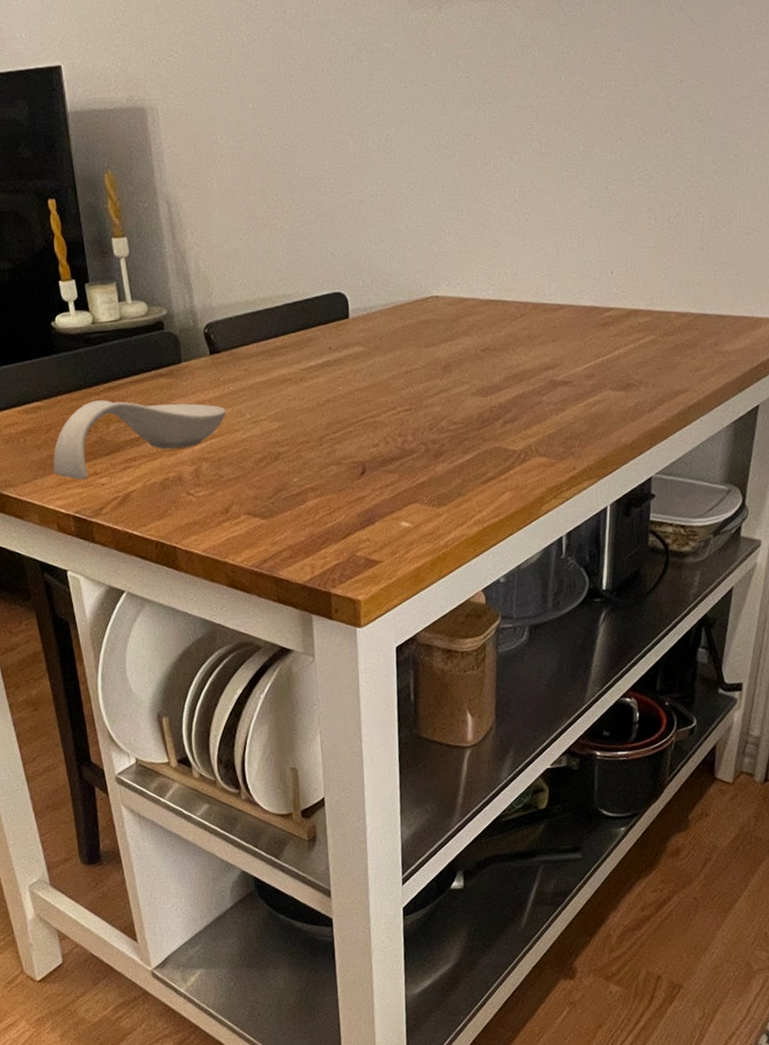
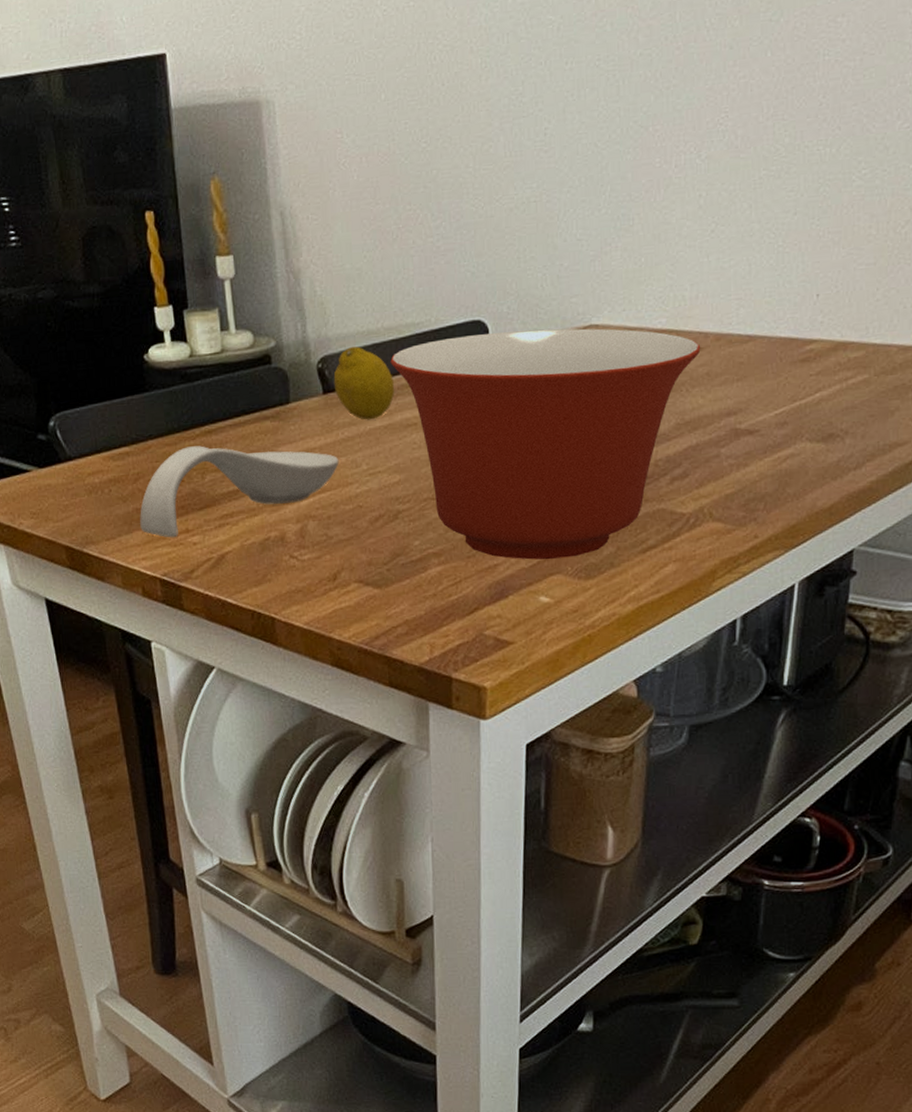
fruit: none [218,314,272,377] -> present [333,346,395,420]
mixing bowl: none [266,299,522,492] -> present [390,328,701,560]

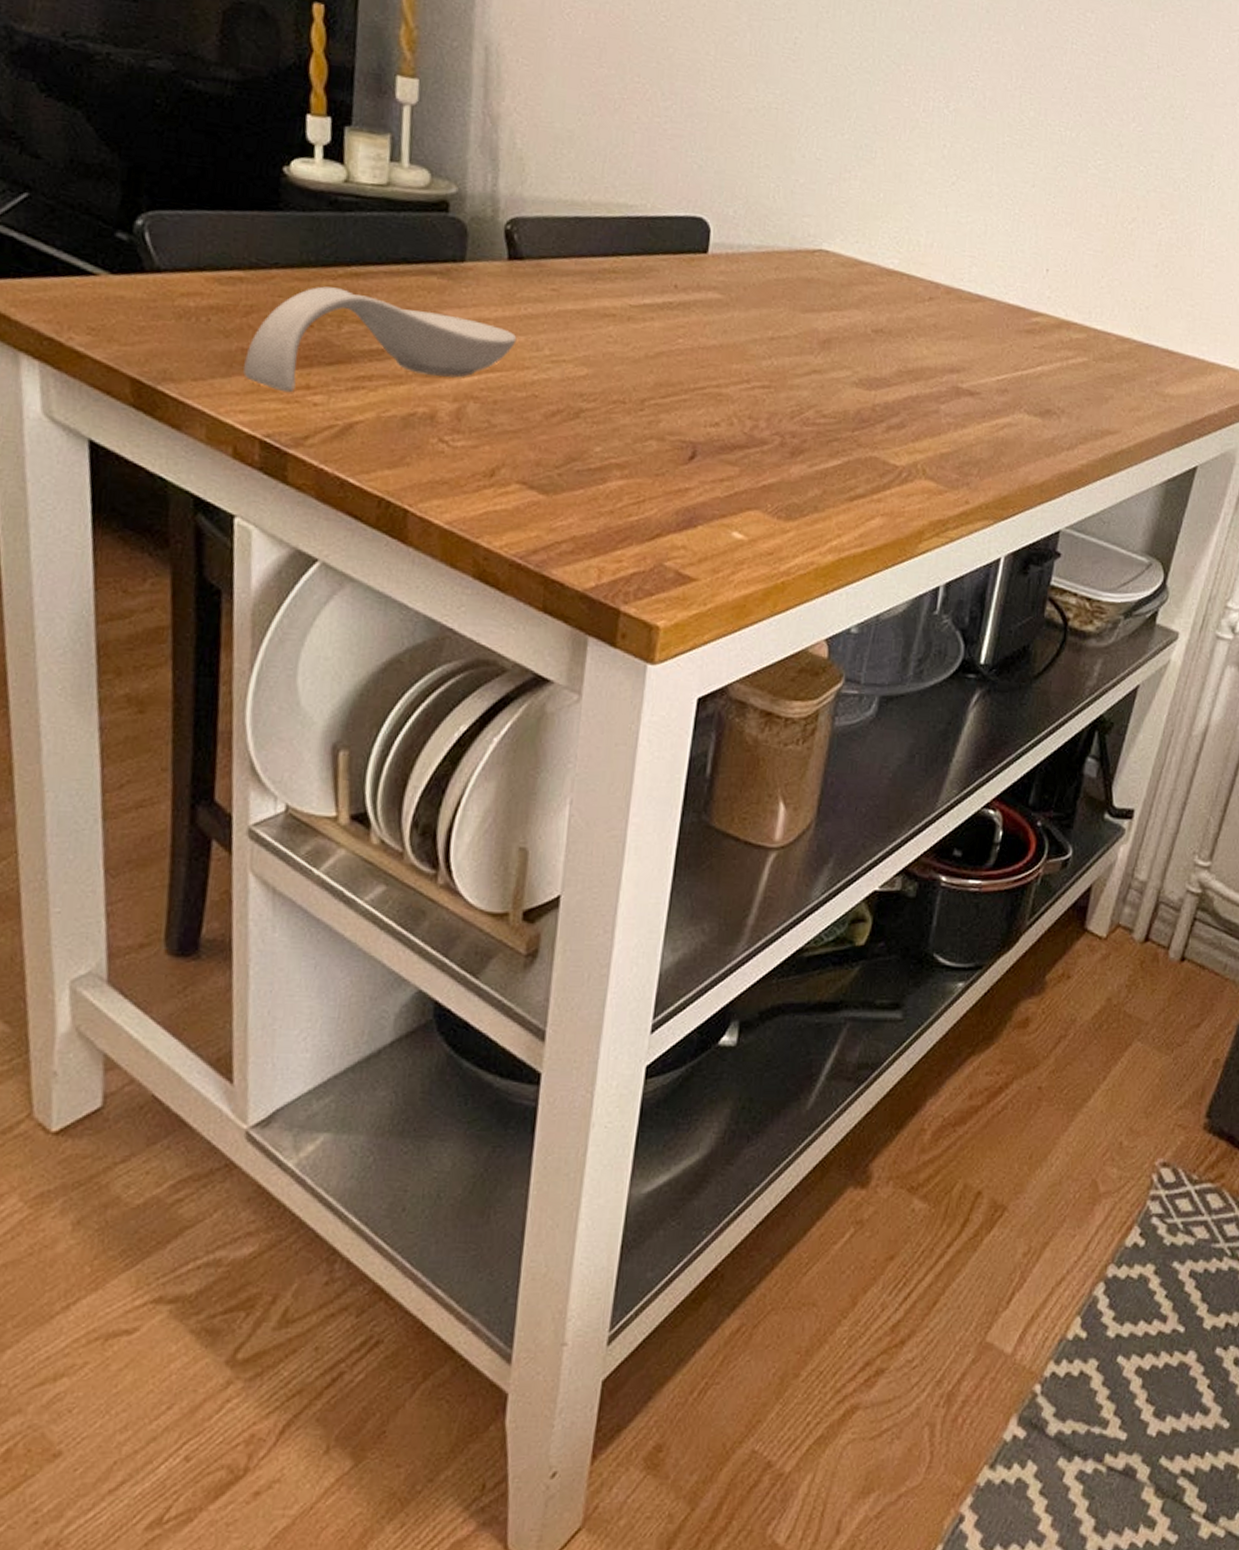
fruit: present [333,346,395,420] -> none [522,214,595,301]
mixing bowl: present [390,328,701,560] -> none [593,228,931,494]

